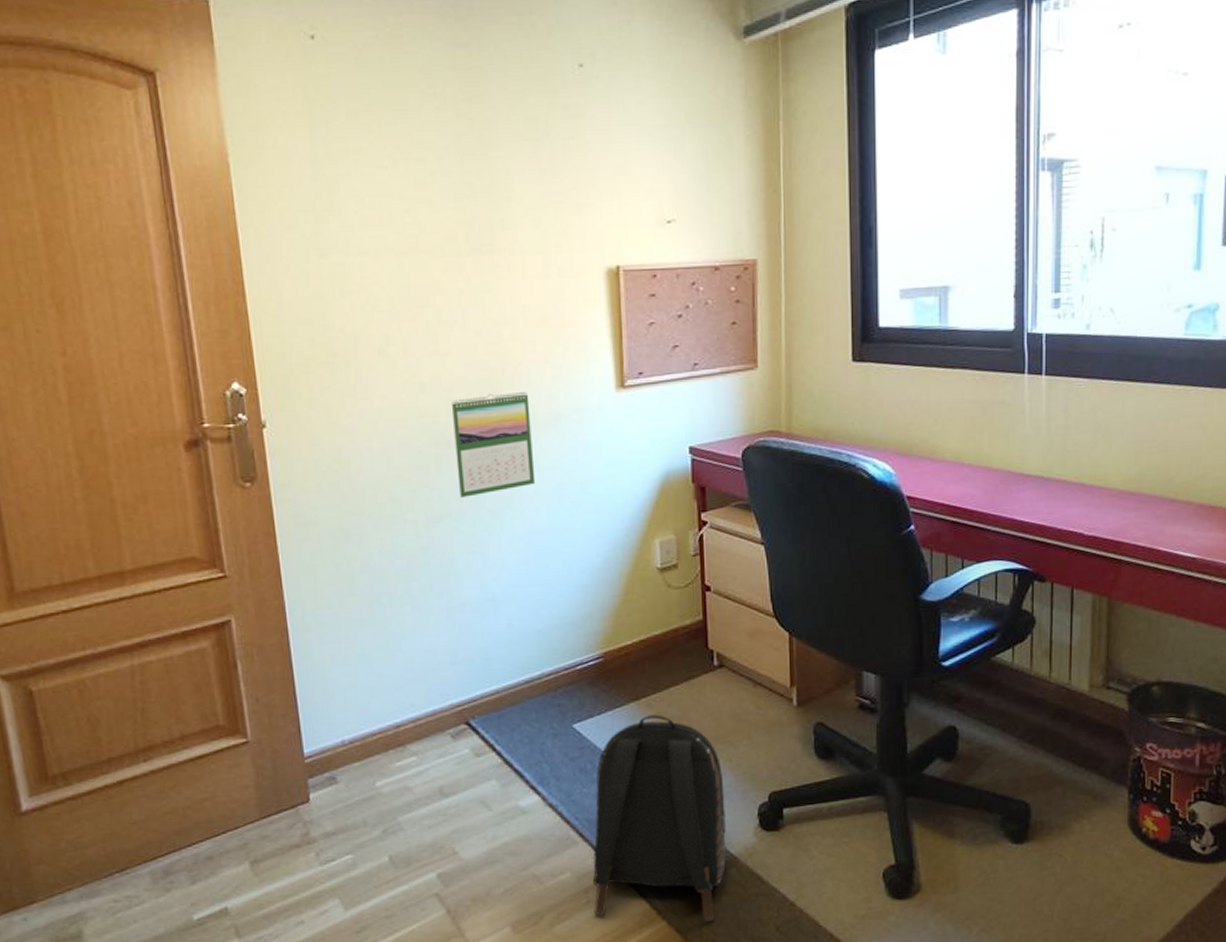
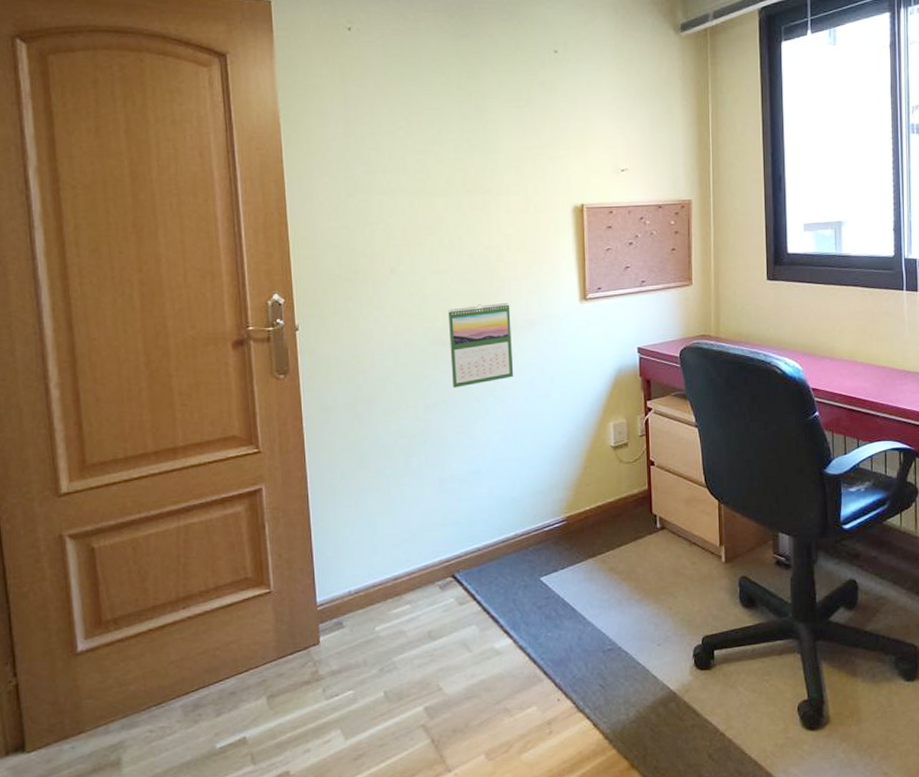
backpack: present [593,714,728,922] -> none [555,569,669,750]

